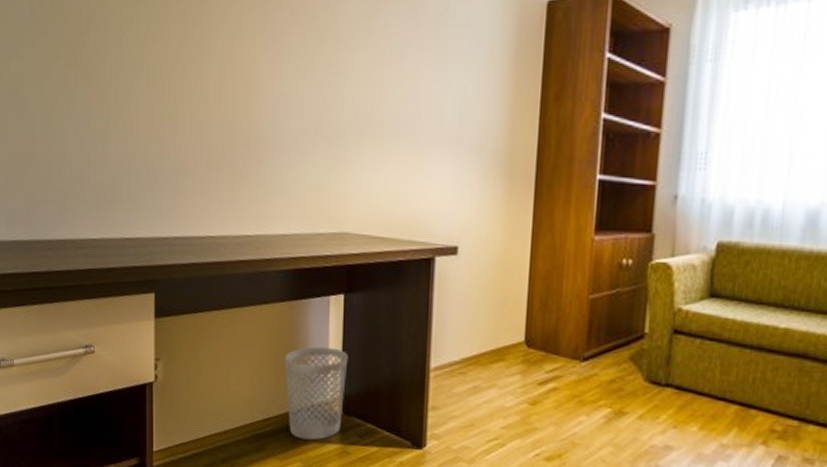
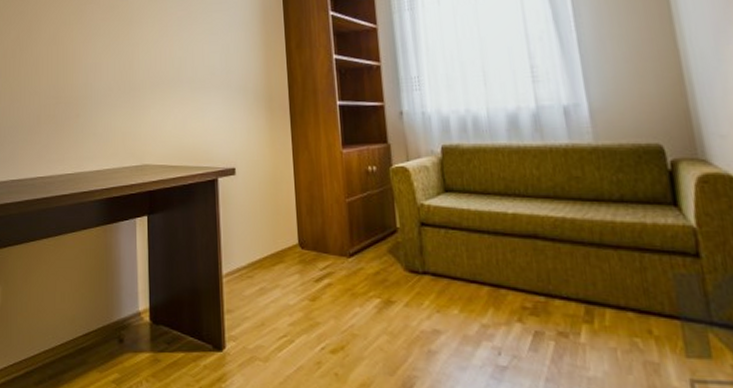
wastebasket: present [284,346,349,441] -> none [101,263,154,351]

